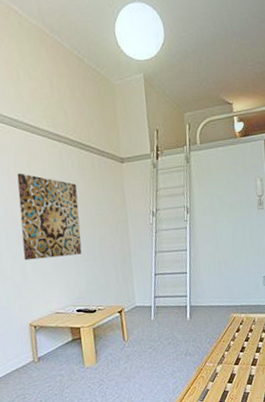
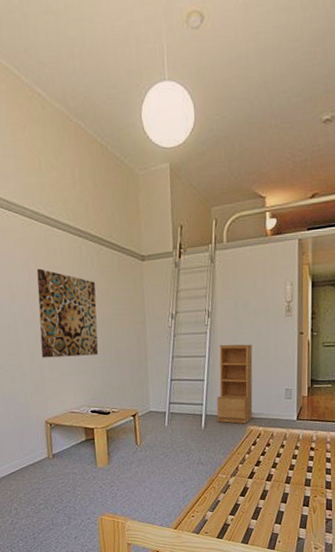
bookshelf: none [199,236,234,313] -> present [217,344,253,424]

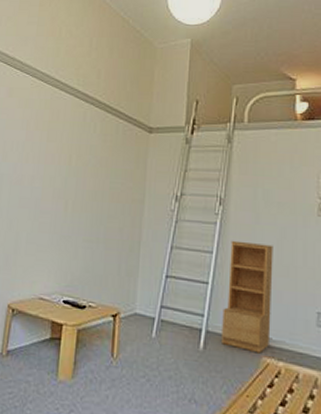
wall art: present [36,268,99,358] -> none [20,129,95,232]

